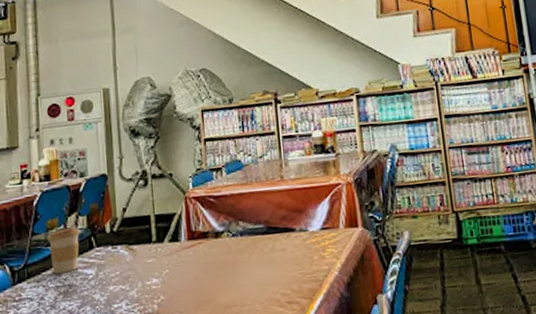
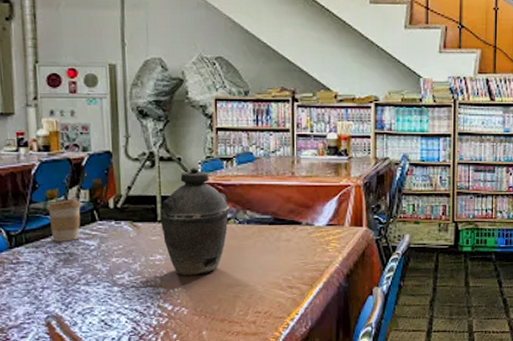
kettle: none [154,182,222,300] -> present [160,168,230,276]

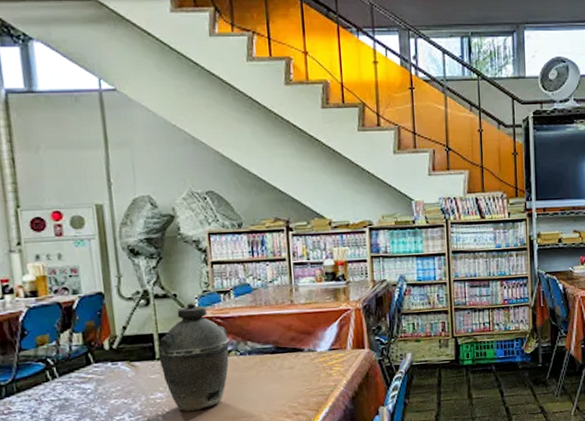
coffee cup: present [47,199,82,242] -> none [37,343,75,388]

